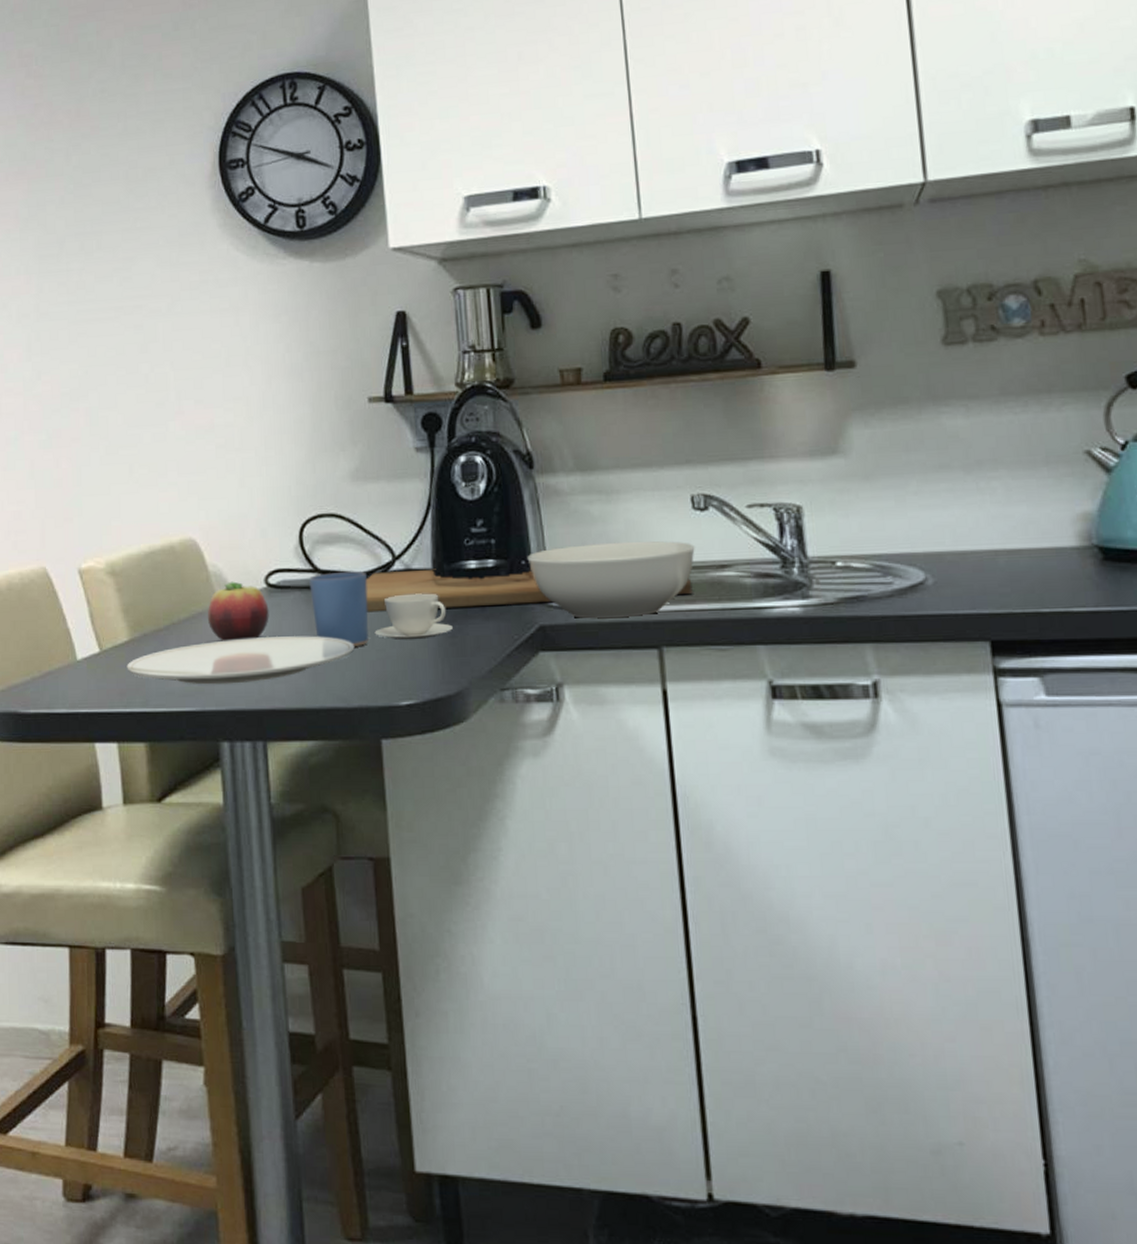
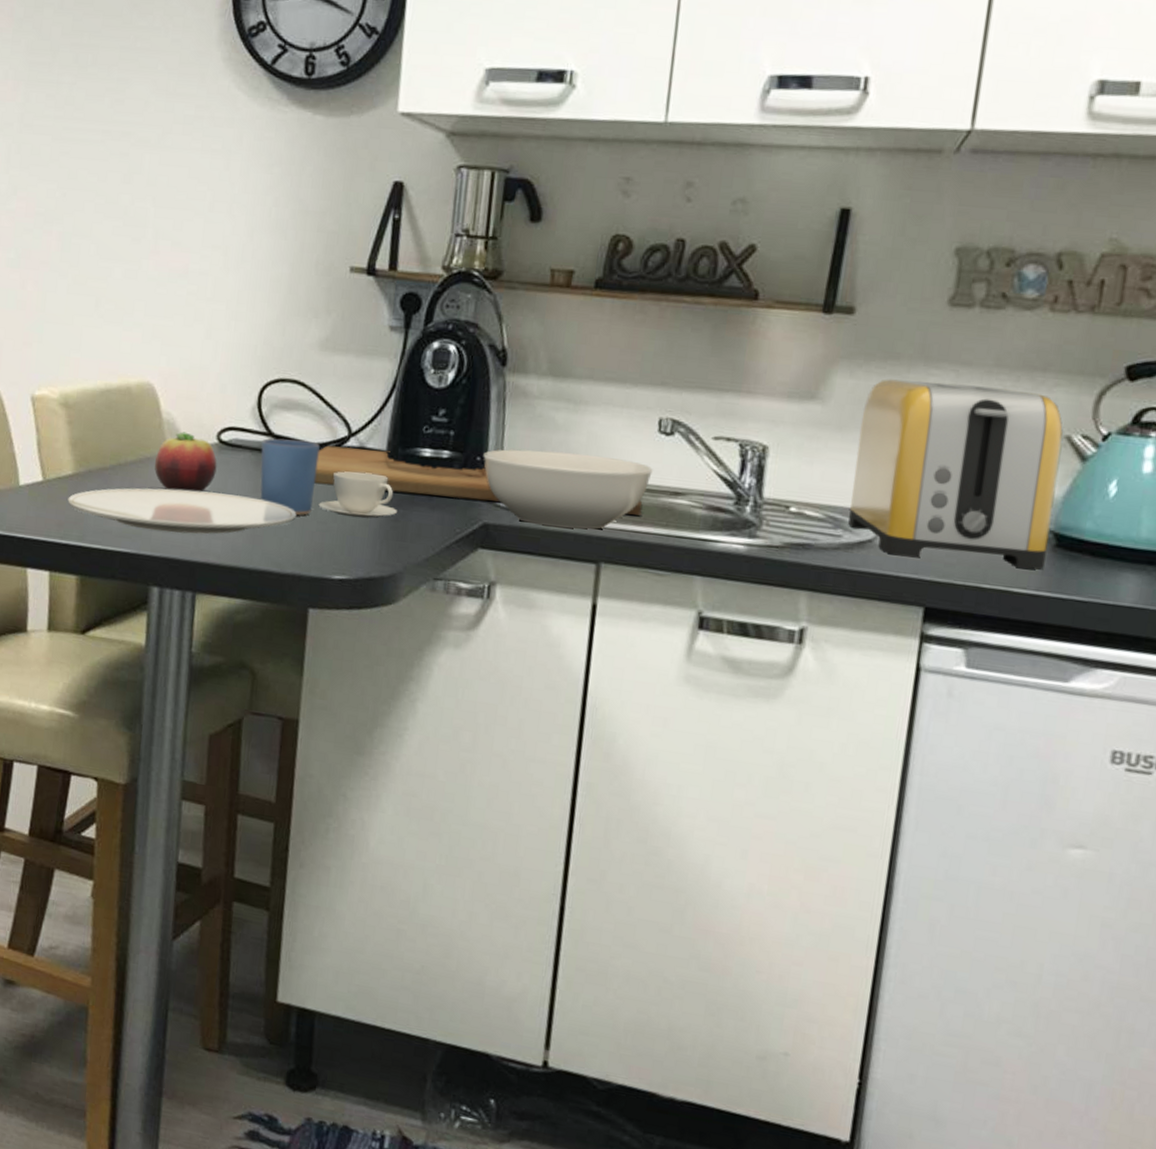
toaster: none [884,414,1097,594] -> present [848,379,1063,570]

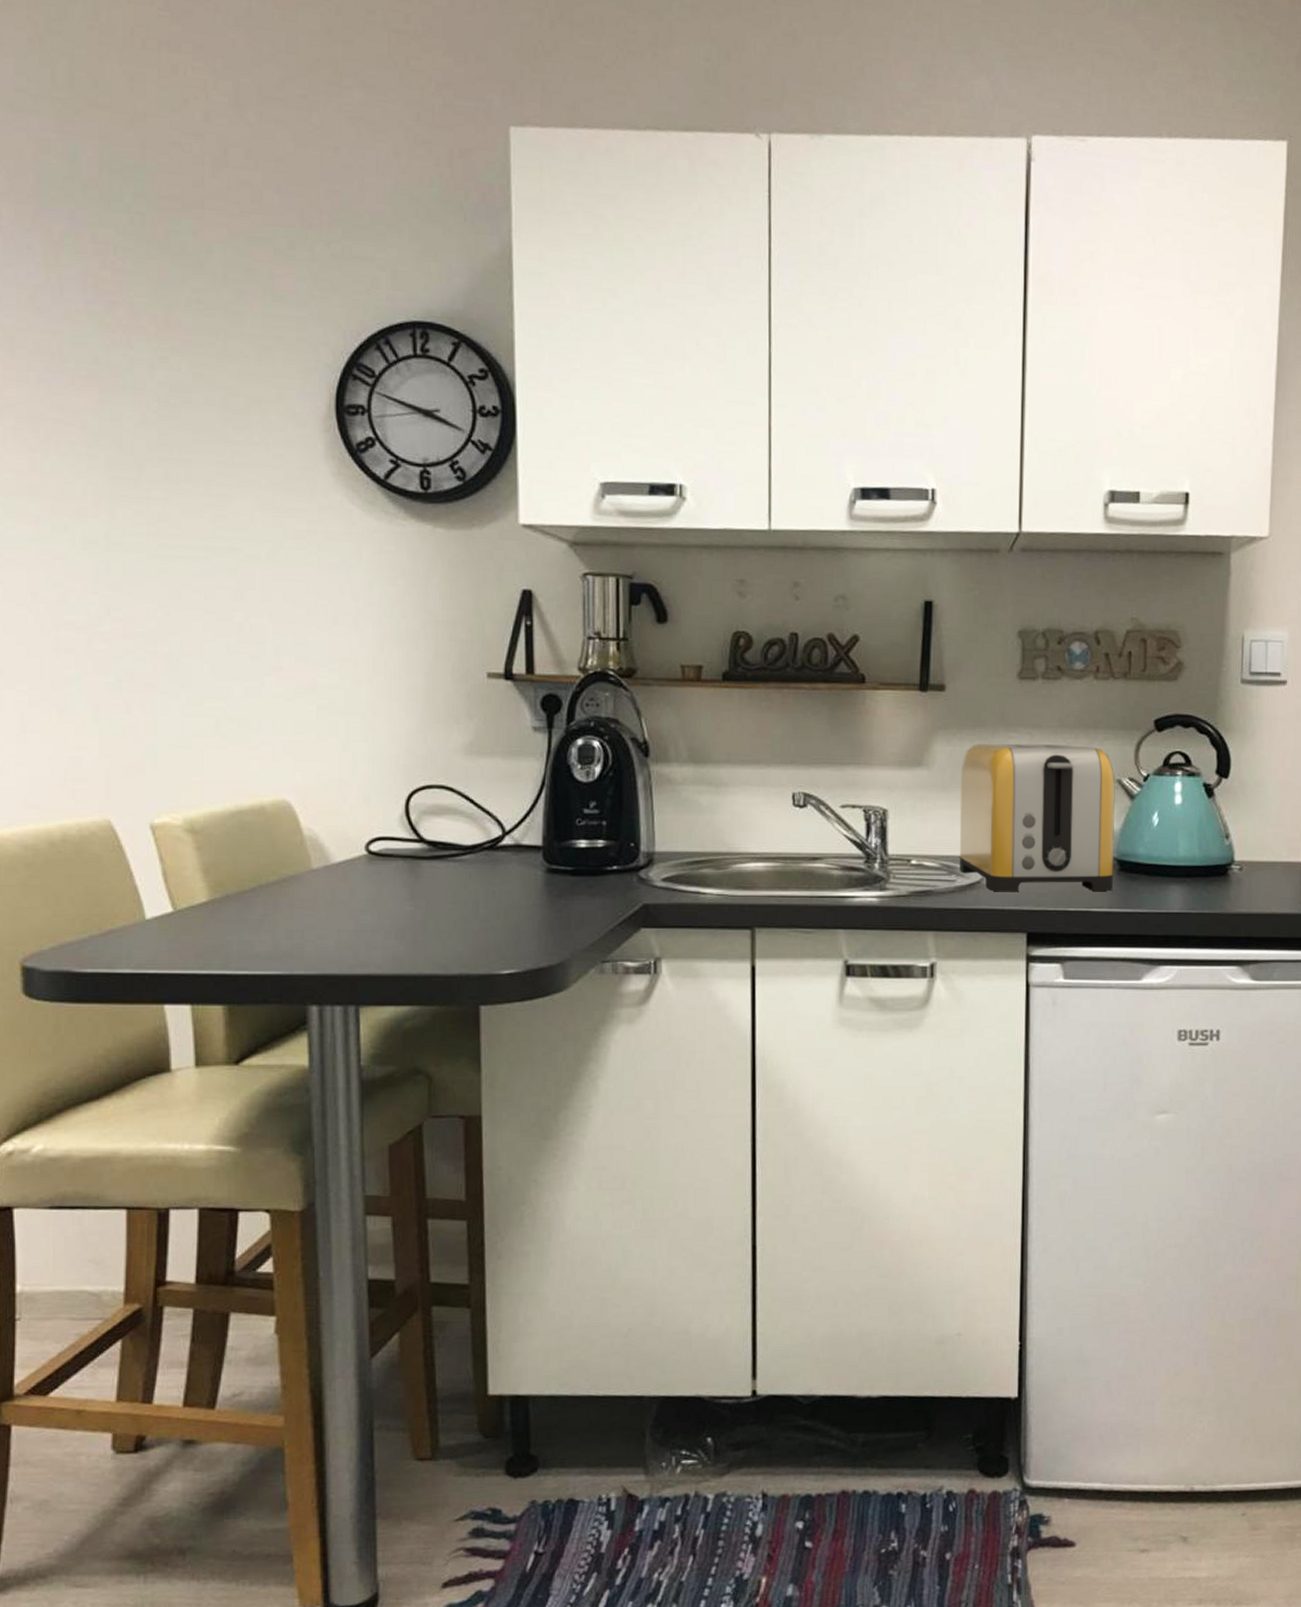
plate: present [67,488,297,534] -> none [204,904,458,949]
fruit: present [154,431,217,492] -> none [299,846,368,906]
mug: present [260,438,320,515] -> none [414,844,474,916]
cutting board: present [314,445,643,516] -> none [473,846,787,886]
teacup: present [318,471,398,518] -> none [479,868,560,913]
bowl: present [483,449,653,530] -> none [636,831,792,901]

